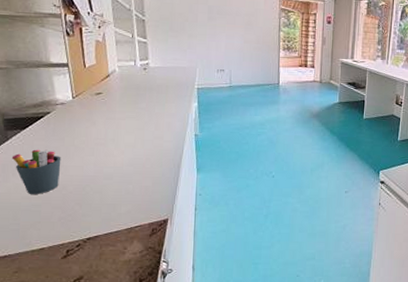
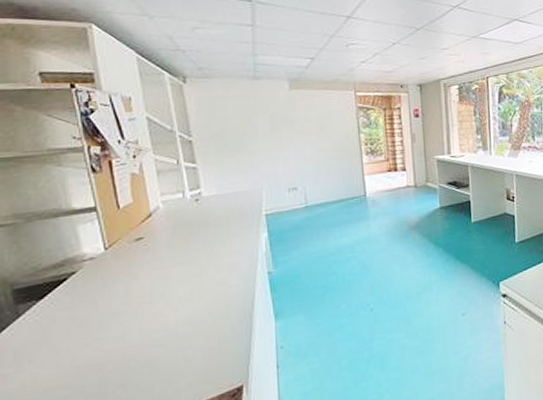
pen holder: present [11,149,61,194] -> none [26,321,95,384]

